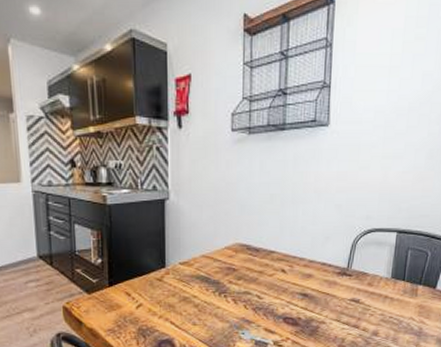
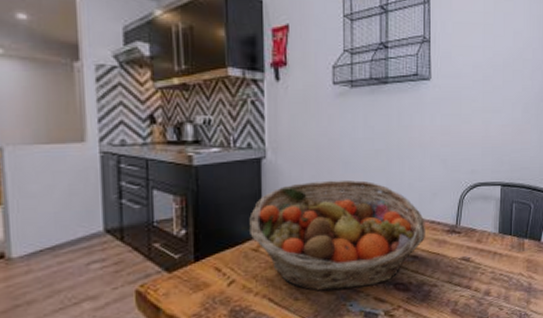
fruit basket: none [154,221,317,320] -> present [249,179,425,292]

